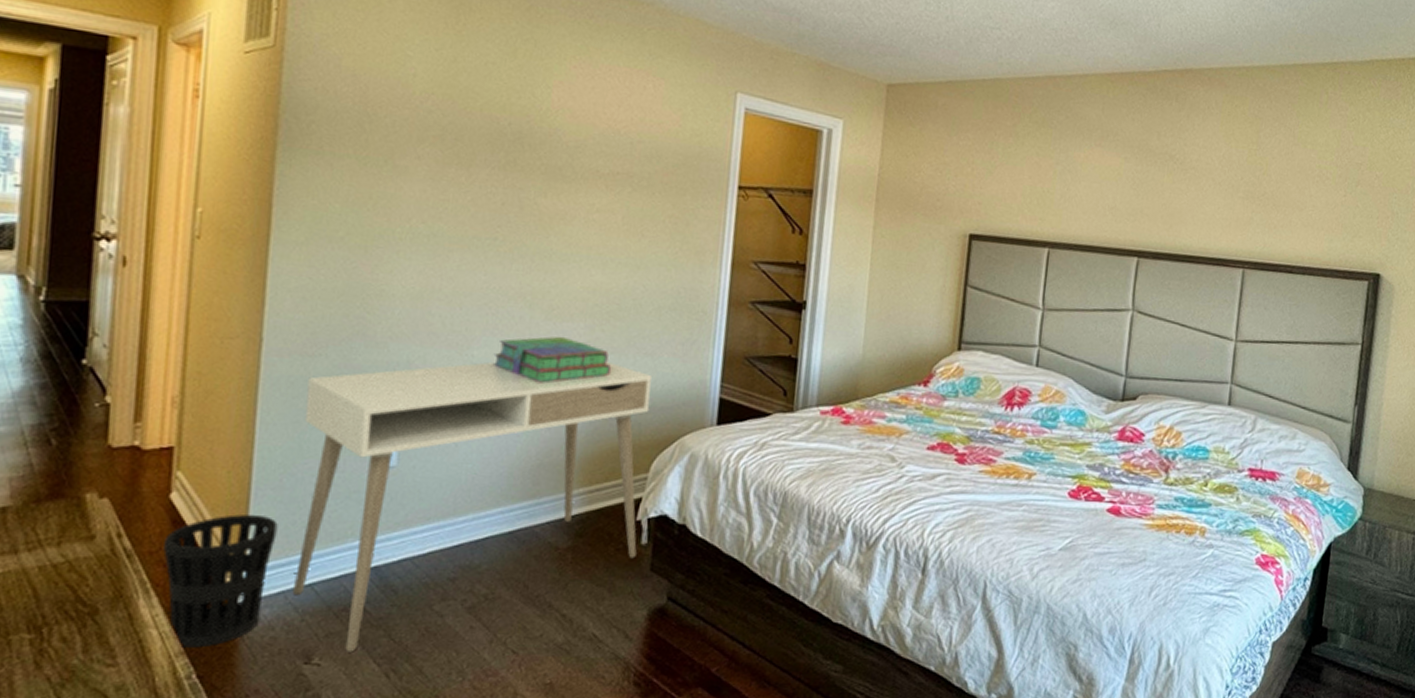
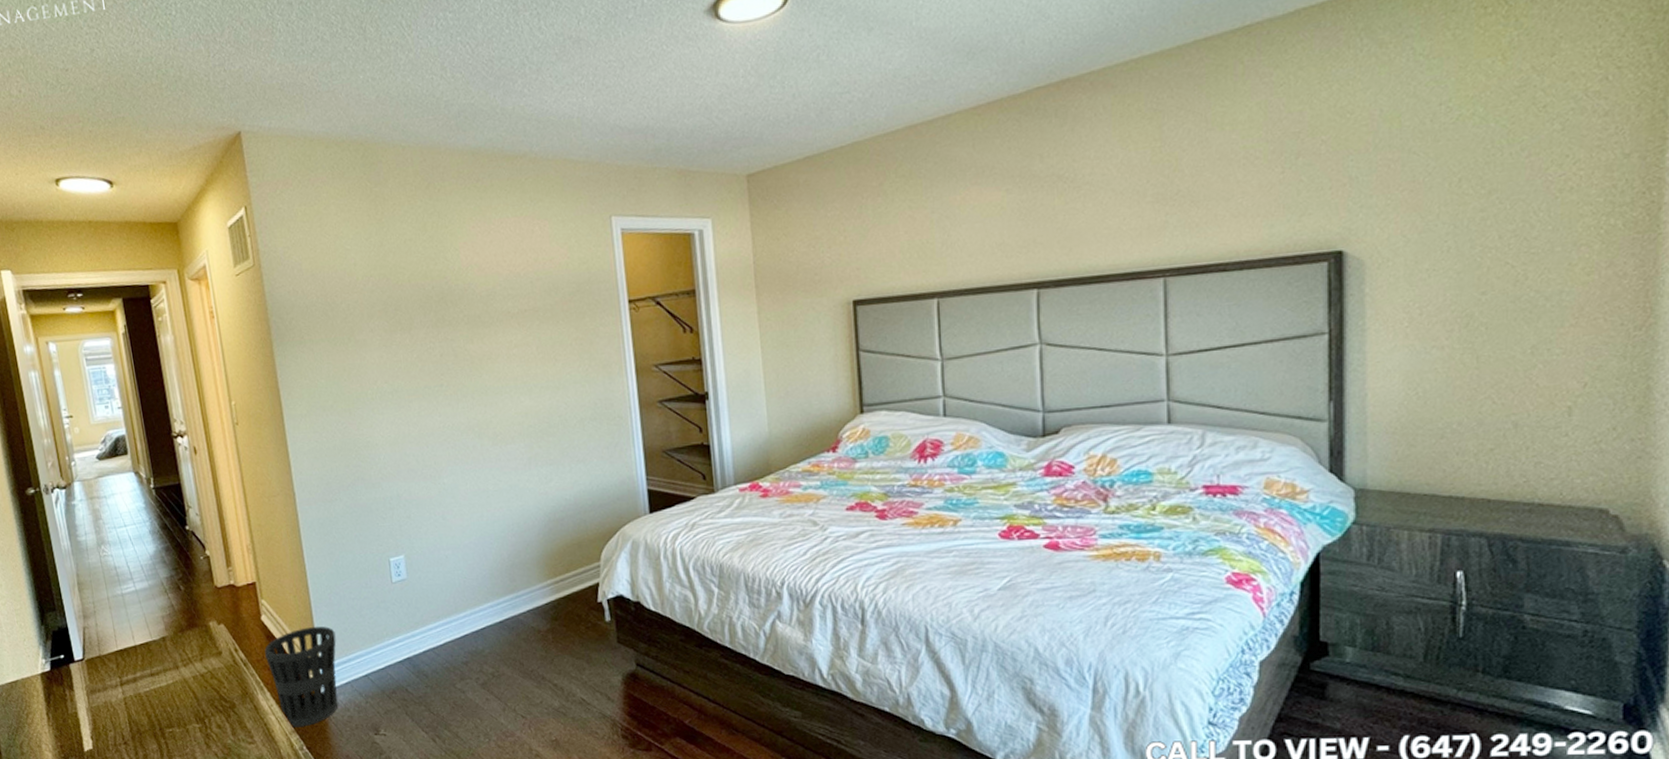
desk: present [292,362,651,653] -> none [332,473,604,724]
stack of books: present [492,336,612,383] -> none [459,456,554,498]

